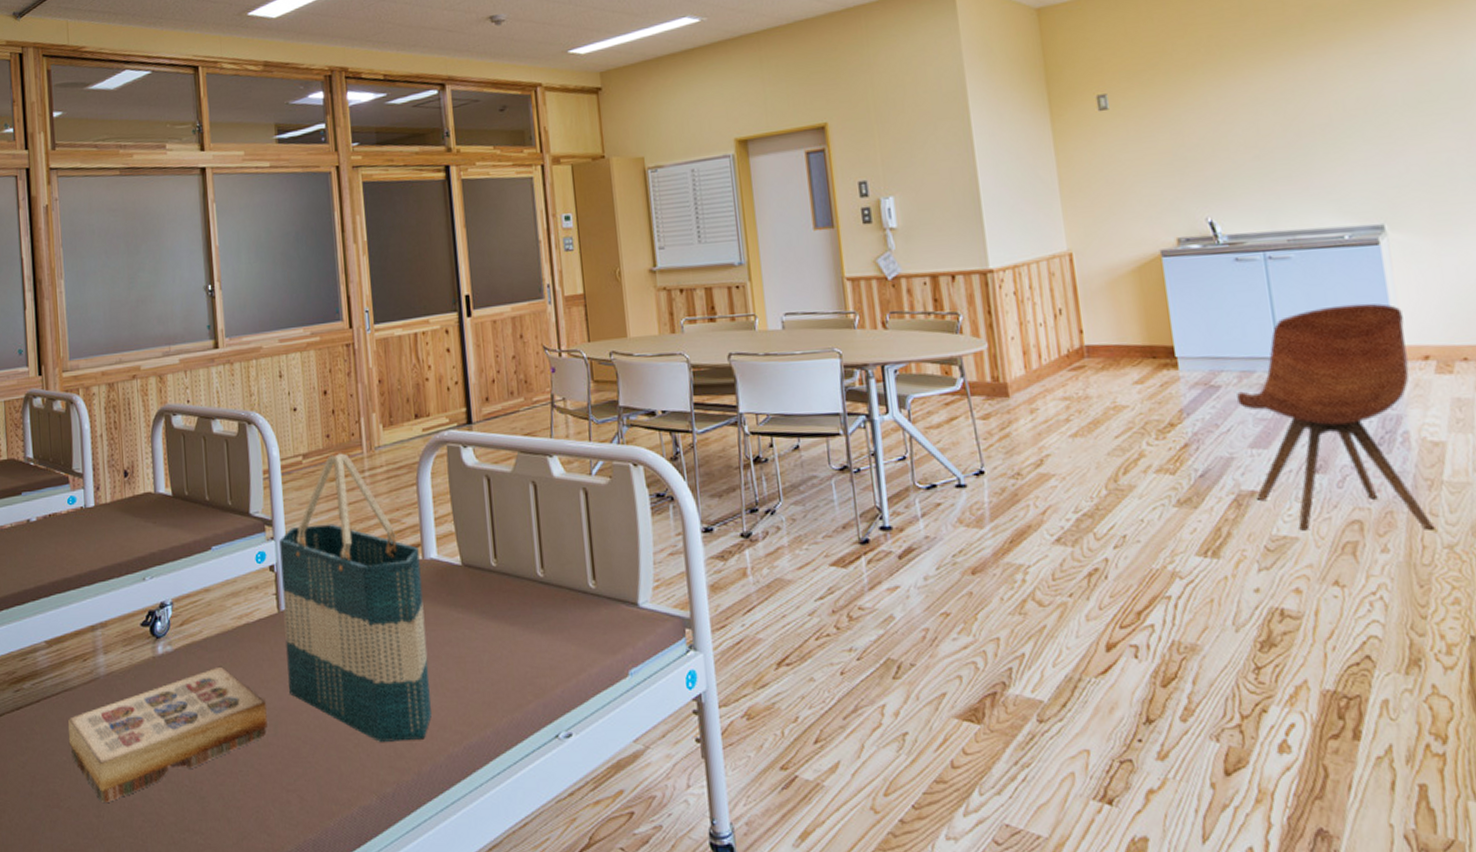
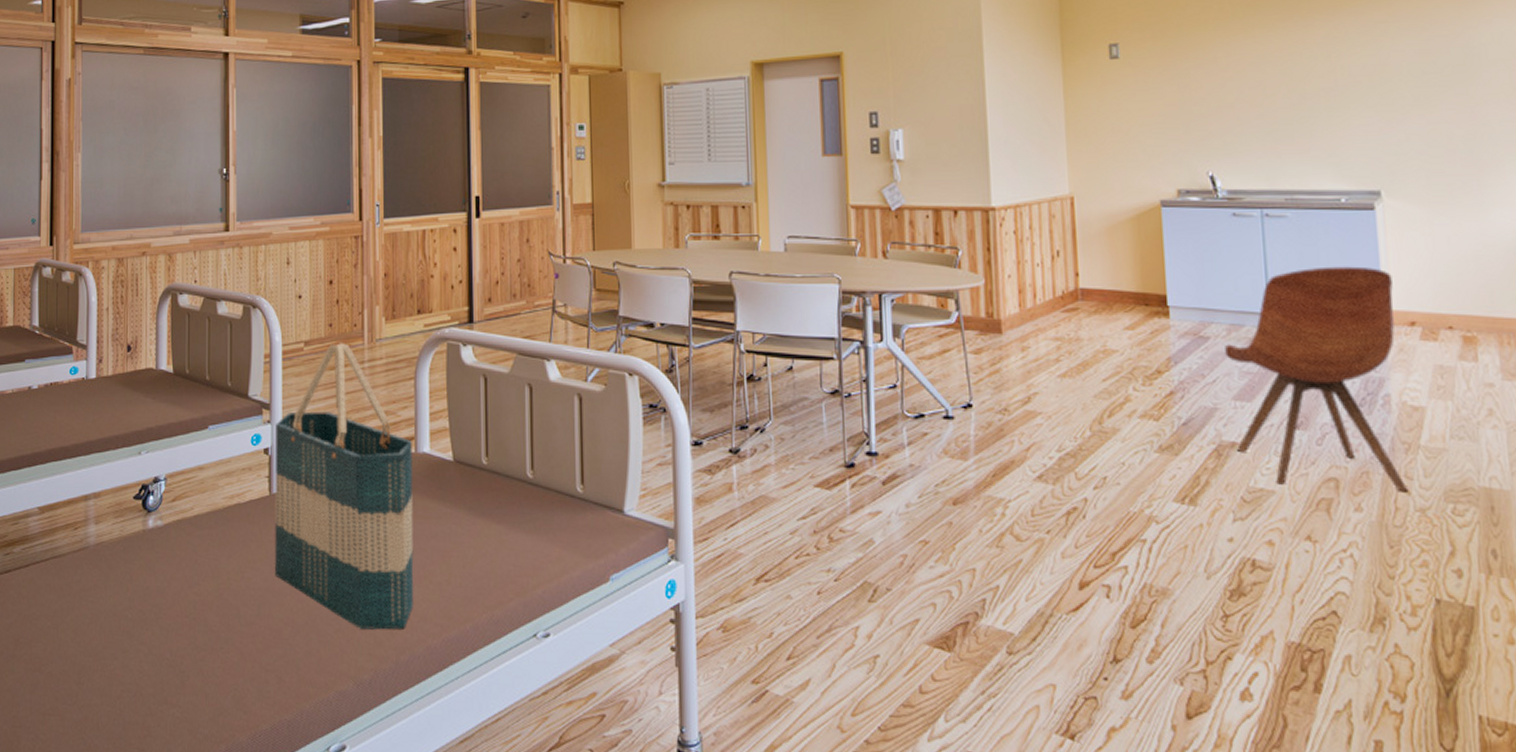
book: present [68,666,268,804] -> none [54,544,251,671]

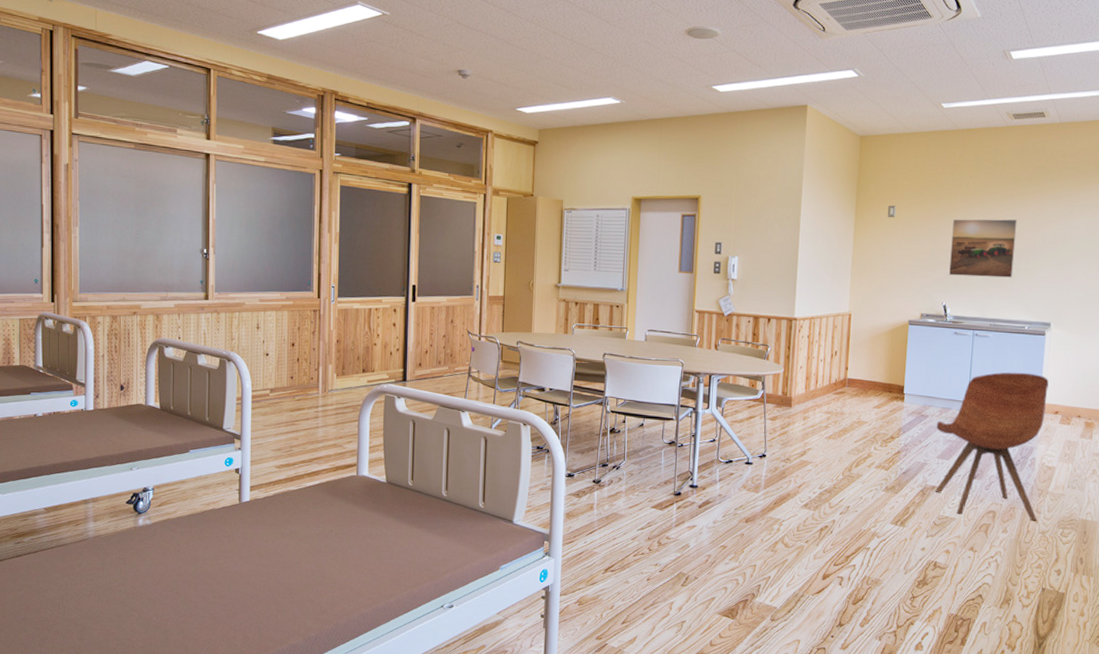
tote bag: present [275,343,414,630] -> none [243,391,354,602]
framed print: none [1207,47,1310,133] -> present [949,219,1017,278]

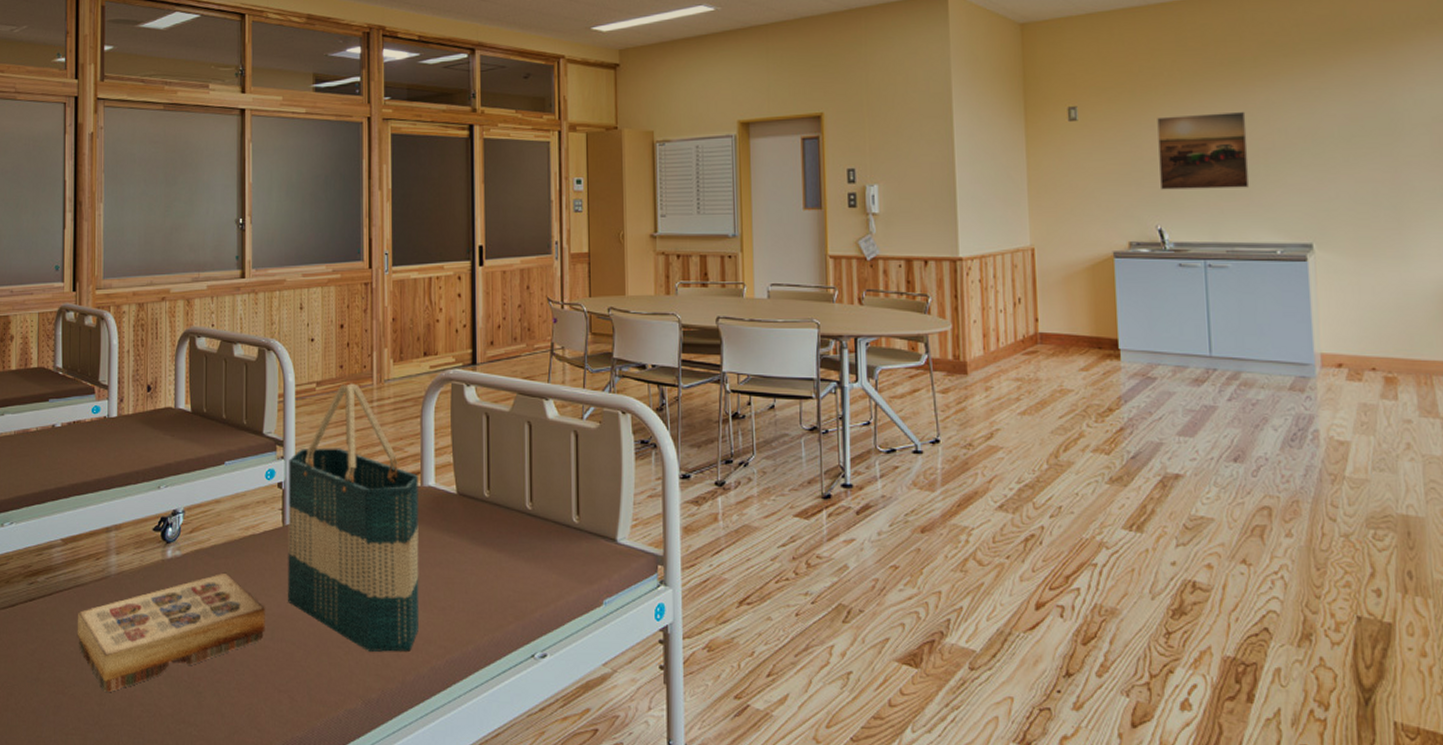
book: none [59,538,223,630] -> present [77,572,265,693]
tote bag: none [243,391,354,602] -> present [288,383,419,652]
dining chair: present [935,372,1049,521] -> none [1170,313,1334,520]

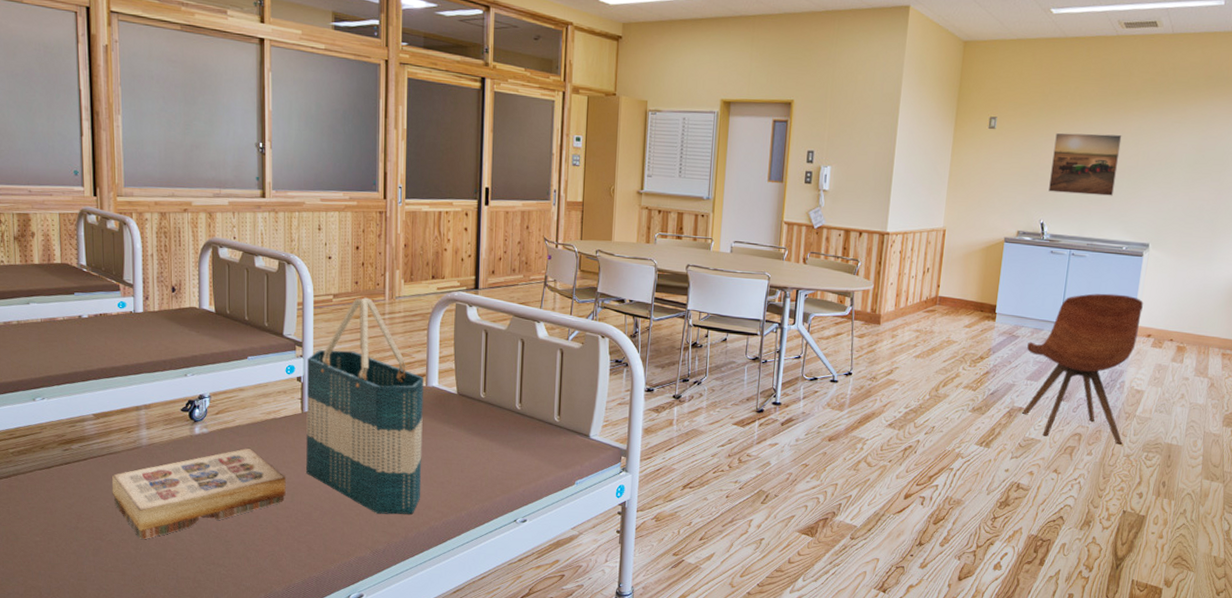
dining chair: none [1170,313,1334,520] -> present [1022,293,1143,445]

